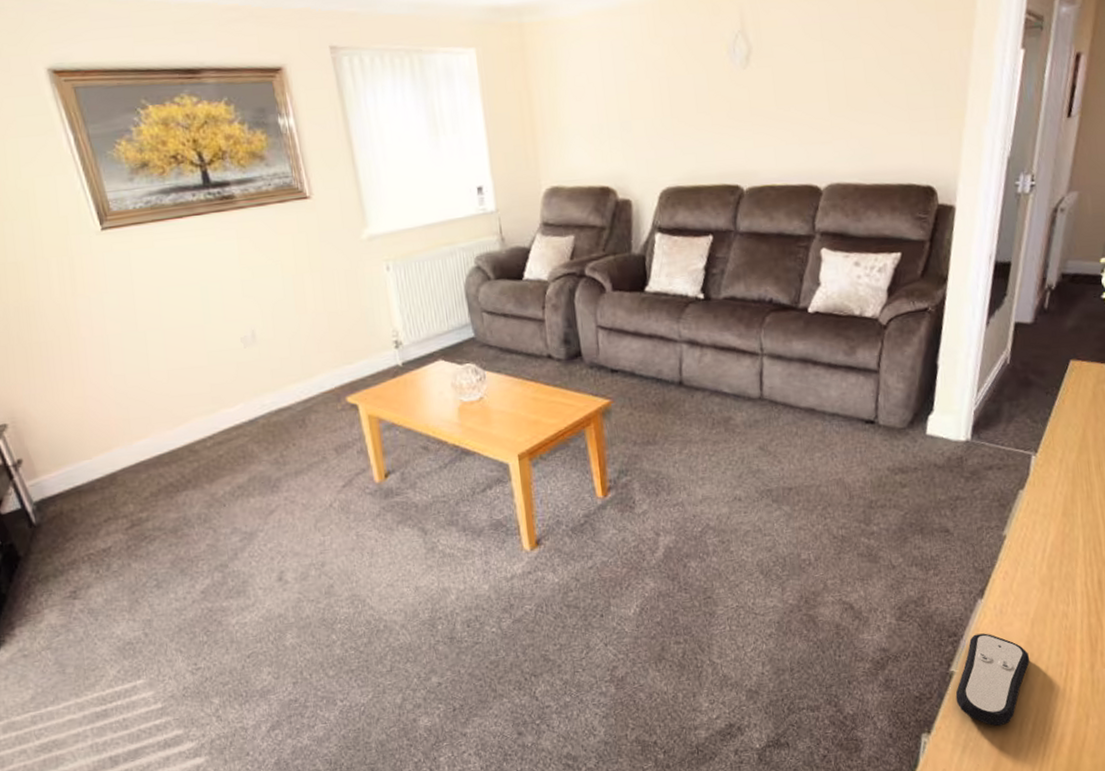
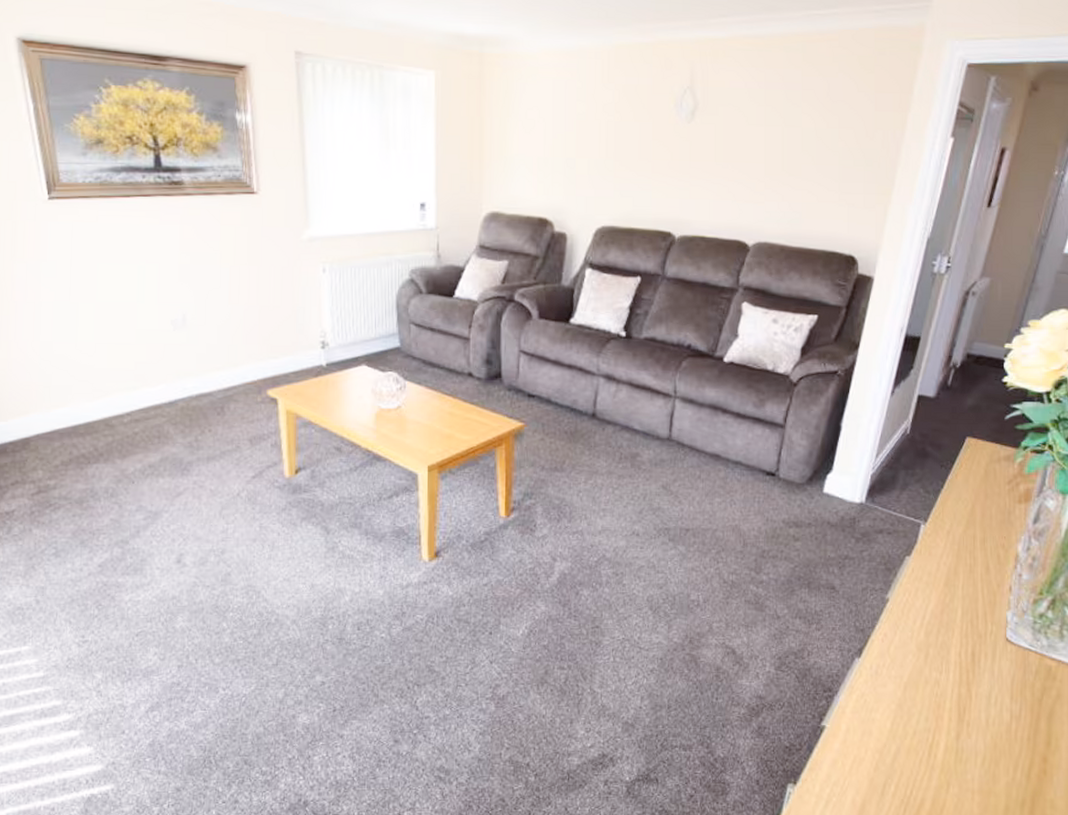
remote control: present [955,633,1030,727] -> none [824,692,899,785]

